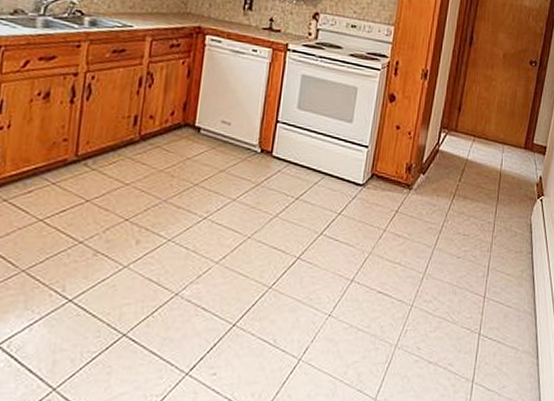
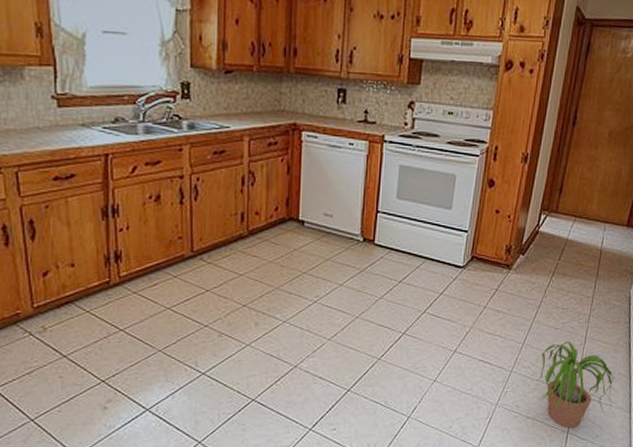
potted plant: none [440,273,525,376] -> present [538,342,619,428]

